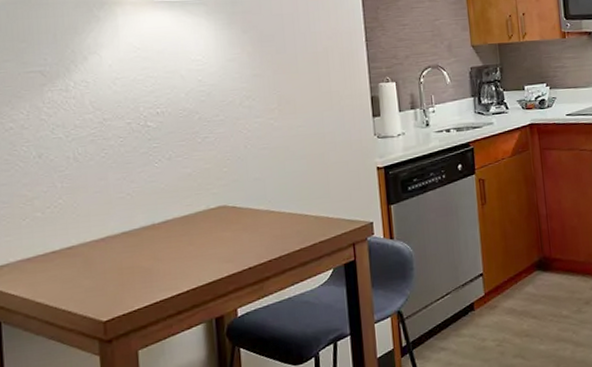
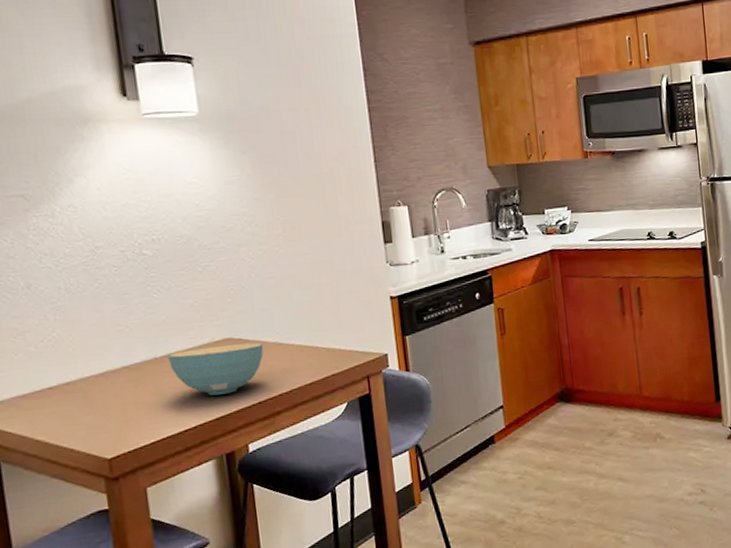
cereal bowl: none [165,210,256,261] -> present [167,342,264,396]

